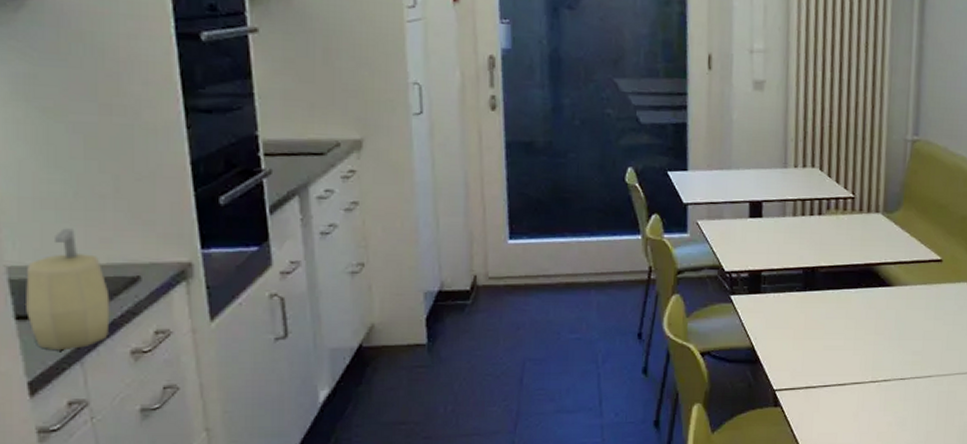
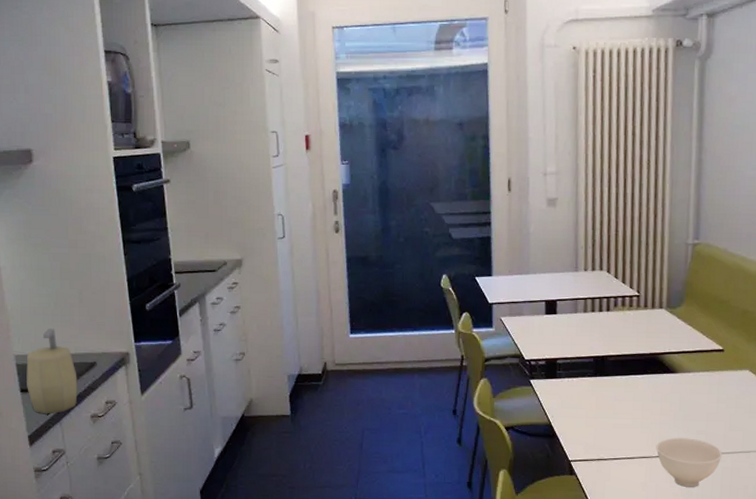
bowl: none [869,360,939,415] -> present [656,437,723,487]

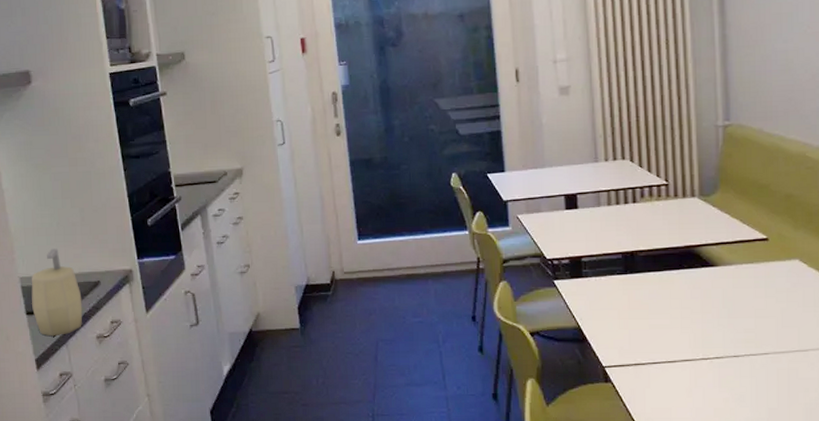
bowl: present [656,437,723,487] -> none [699,337,776,392]

